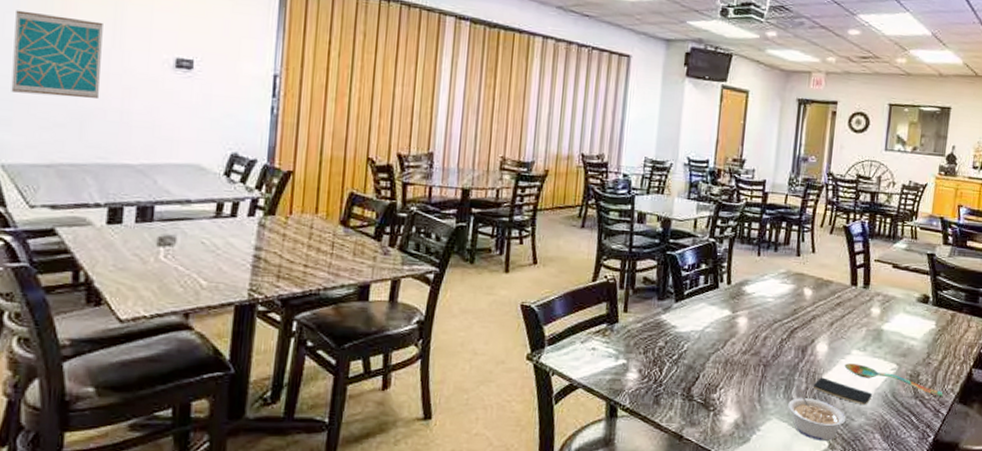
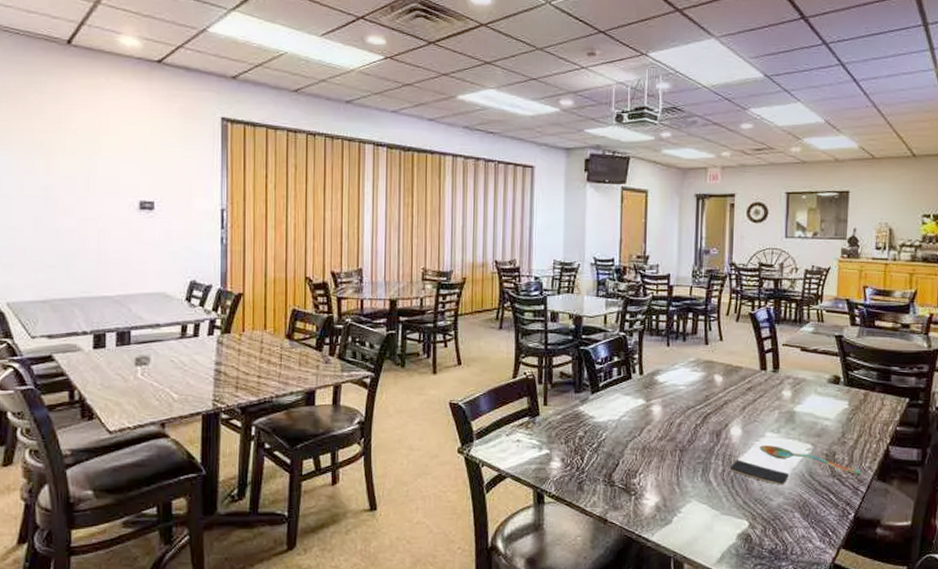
wall art: present [11,10,103,98] -> none [10,170,81,242]
legume: present [788,389,846,441] -> none [706,472,765,521]

